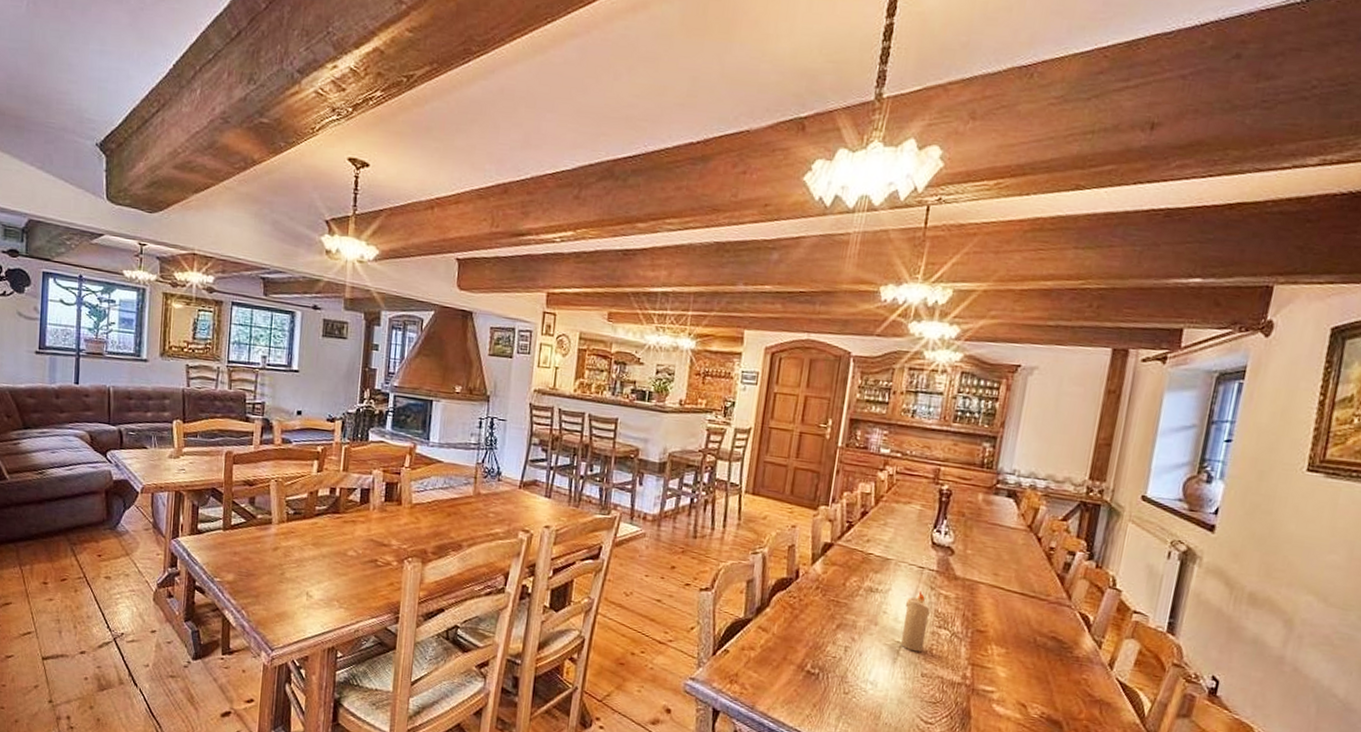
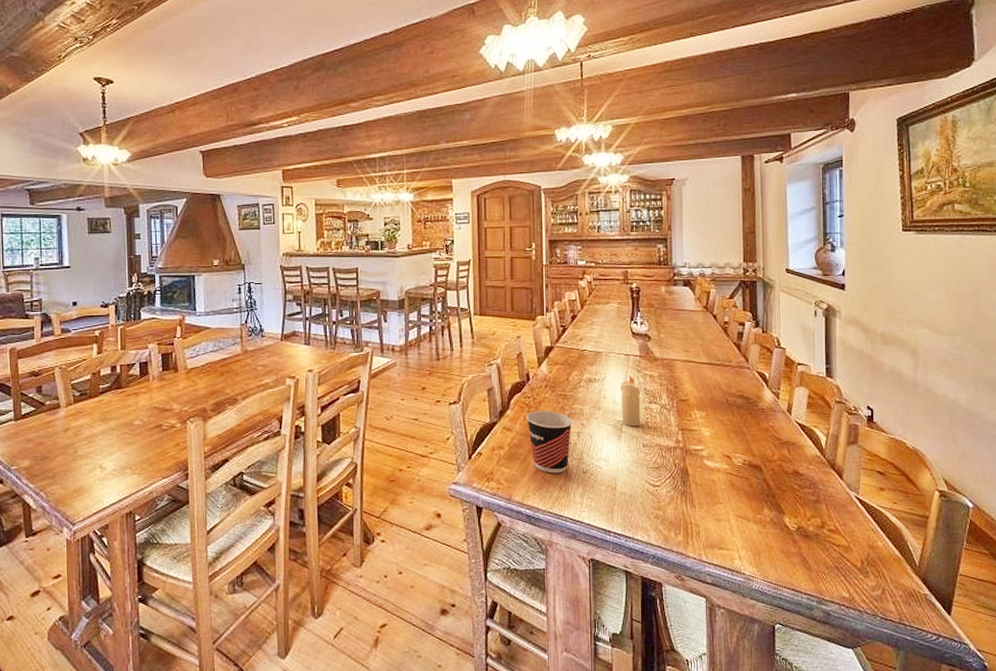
cup: none [786,614,843,689] -> present [526,410,573,474]

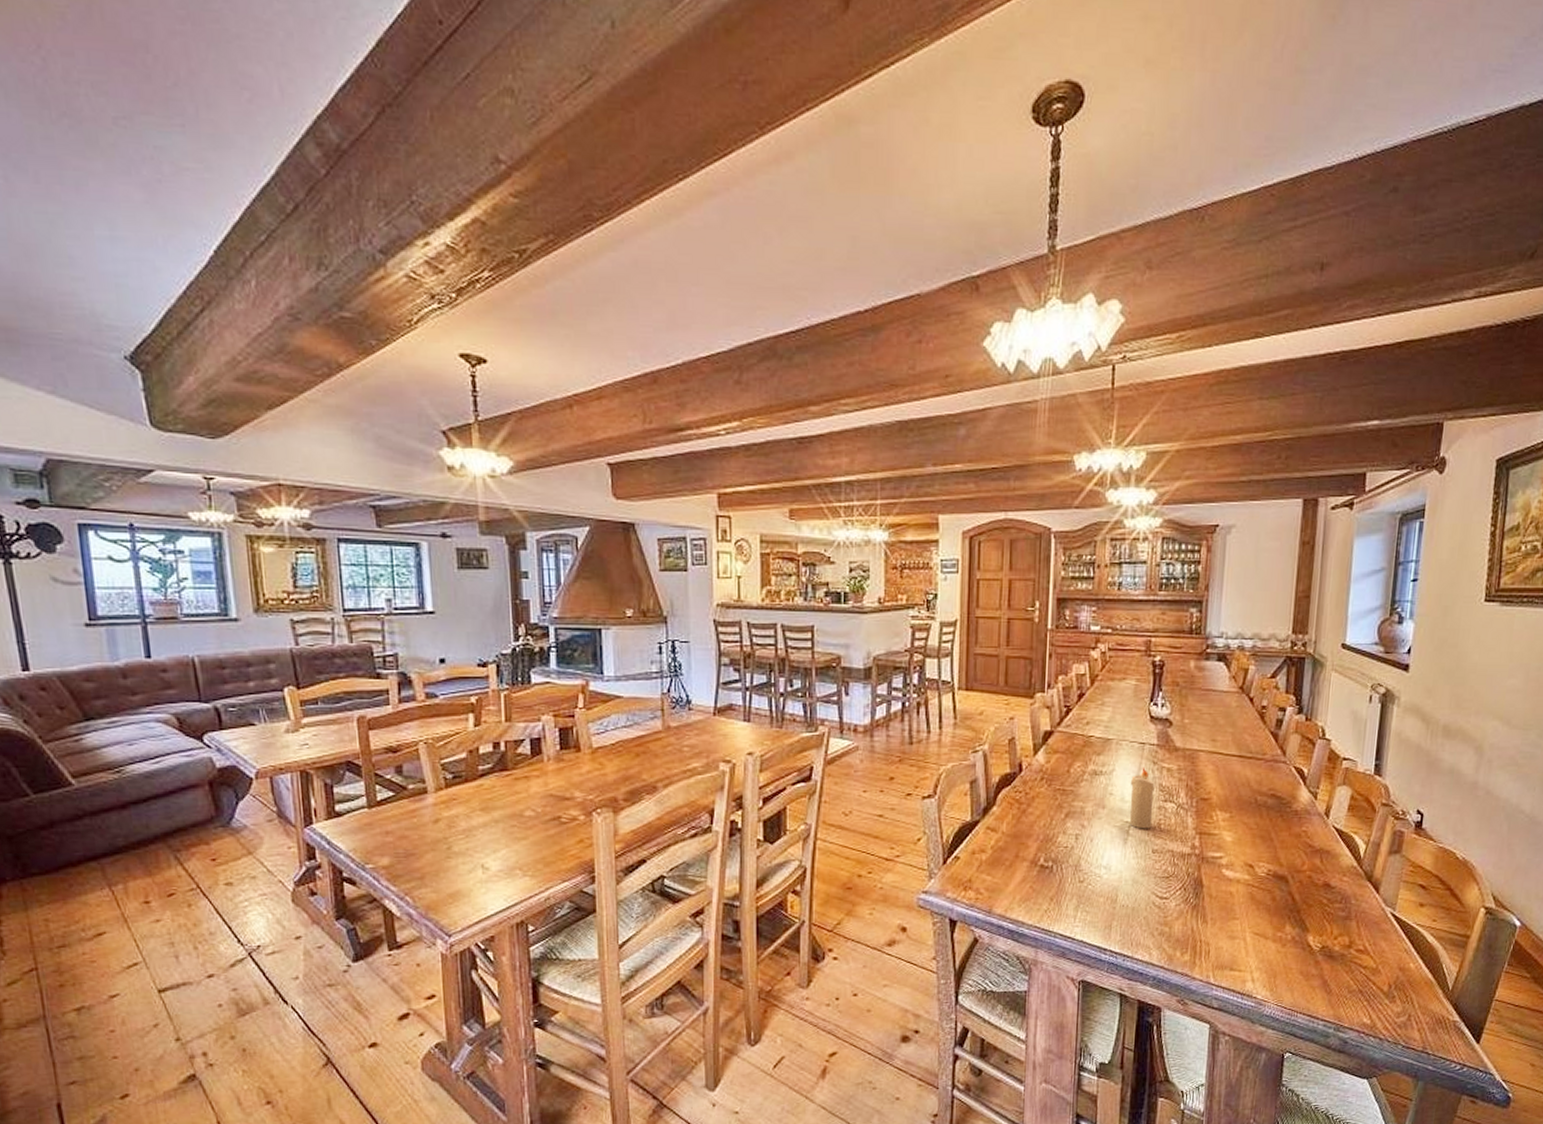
cup: present [526,410,573,474] -> none [1016,808,1072,882]

